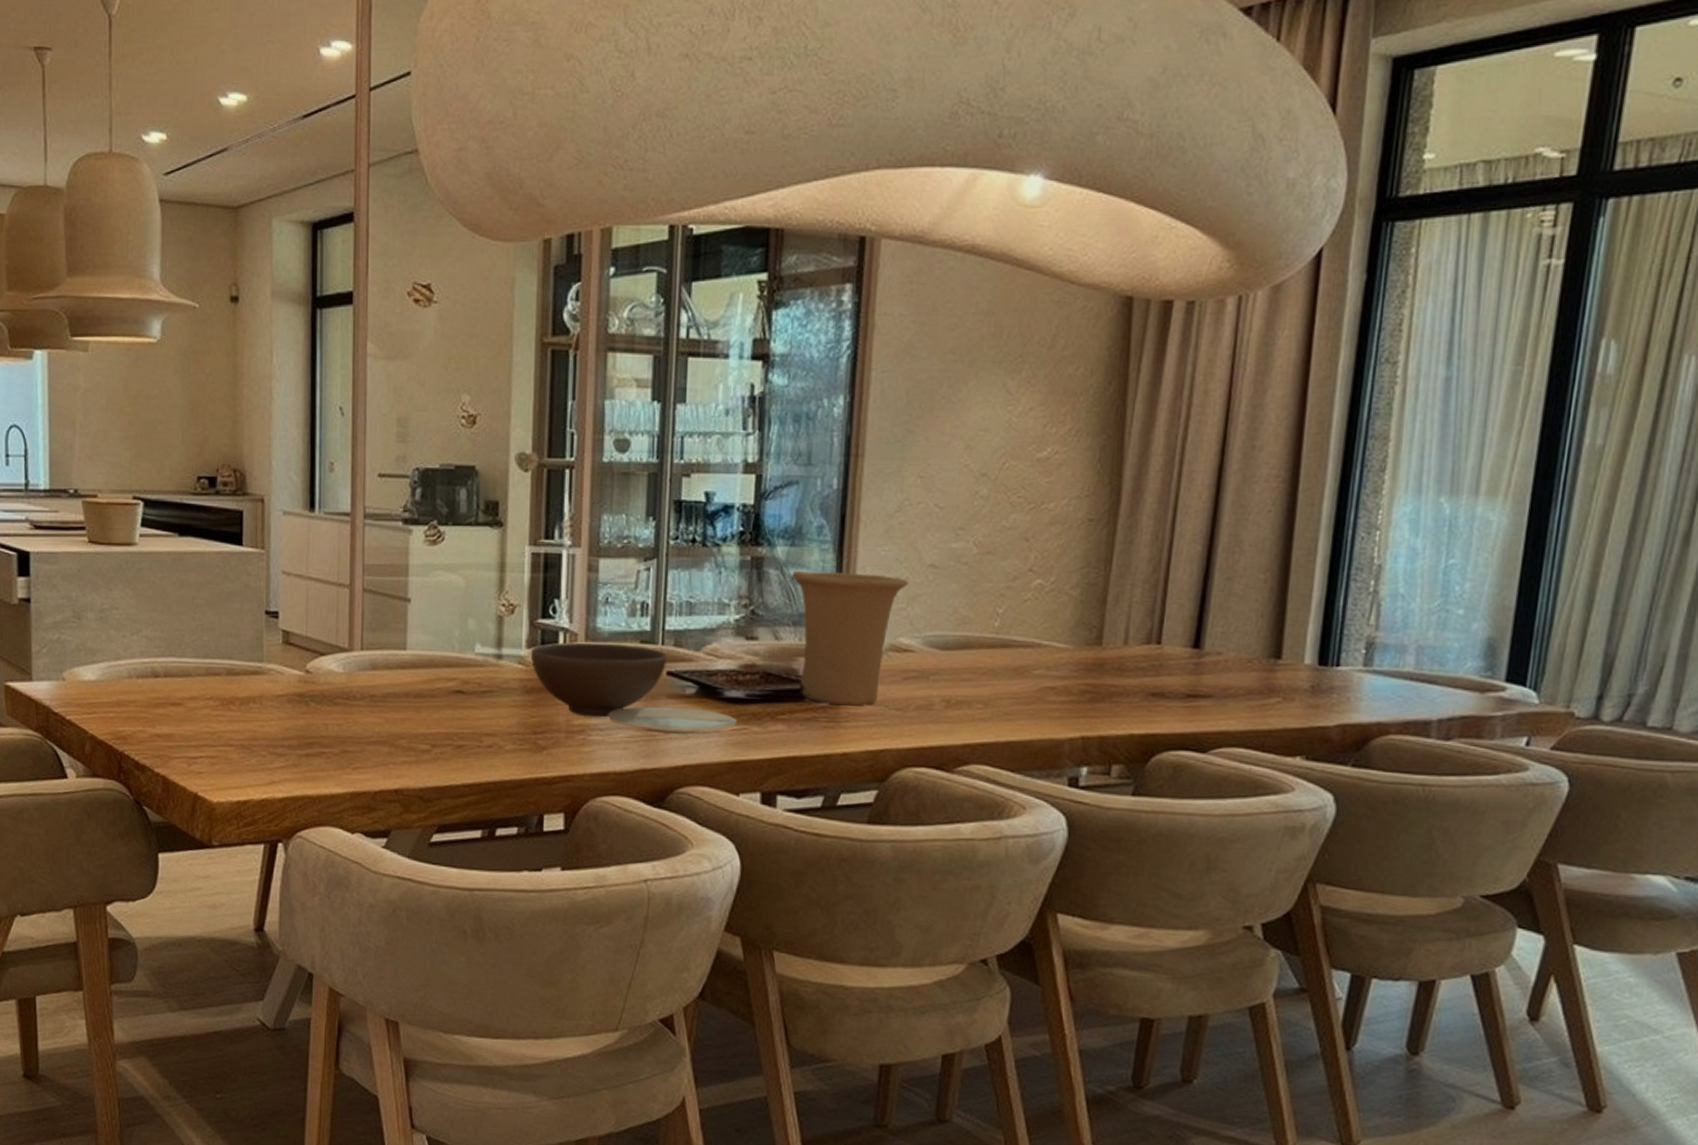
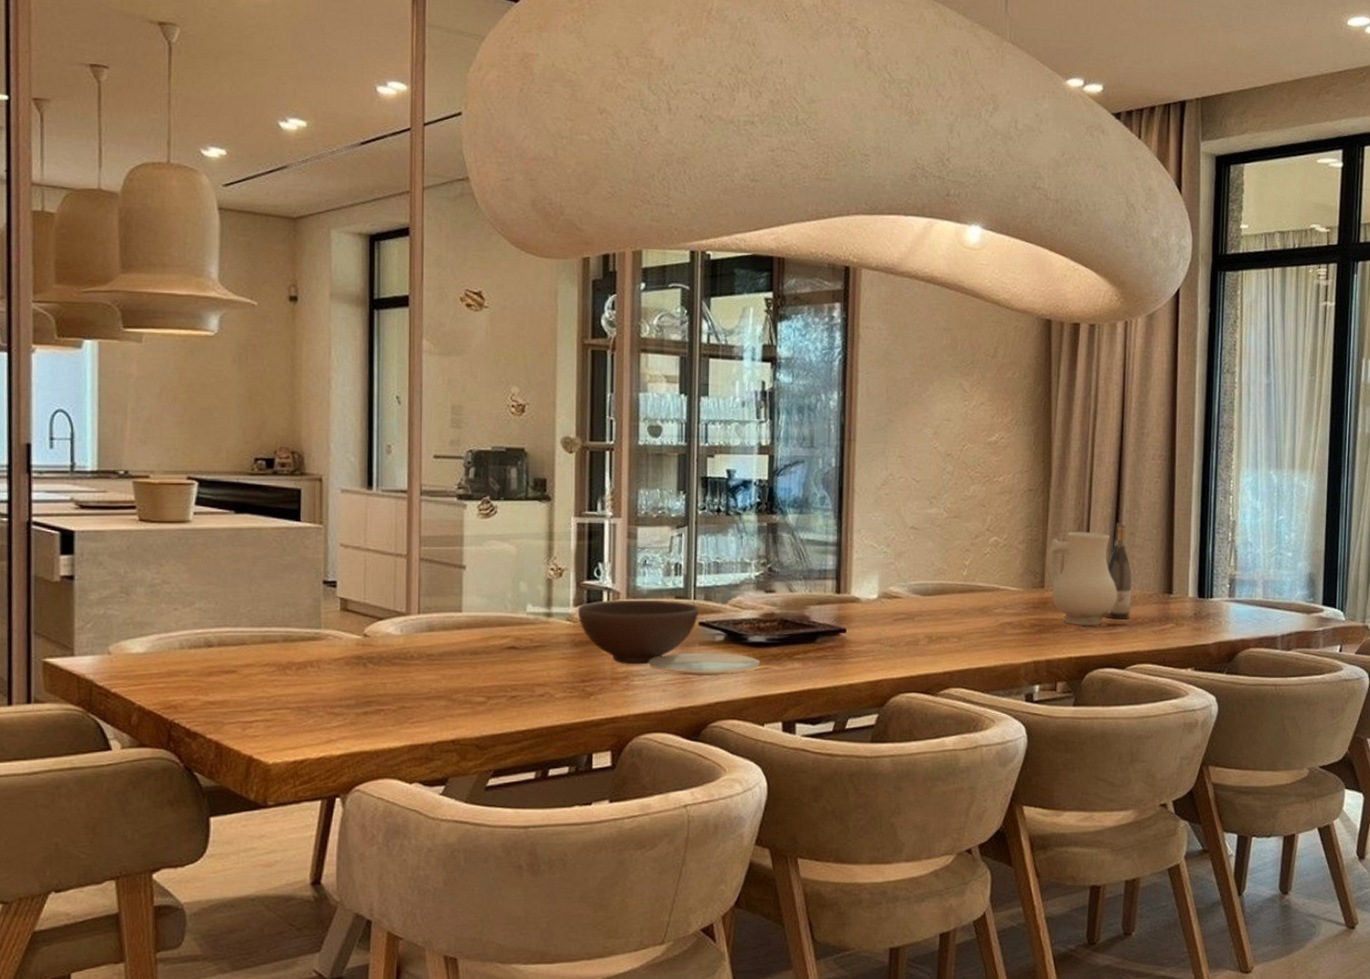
vase: present [792,570,909,706] -> none [801,533,895,645]
ceramic pitcher: none [1106,574,1203,696] -> present [1046,531,1117,625]
wine bottle: none [1181,564,1226,690] -> present [1104,523,1133,620]

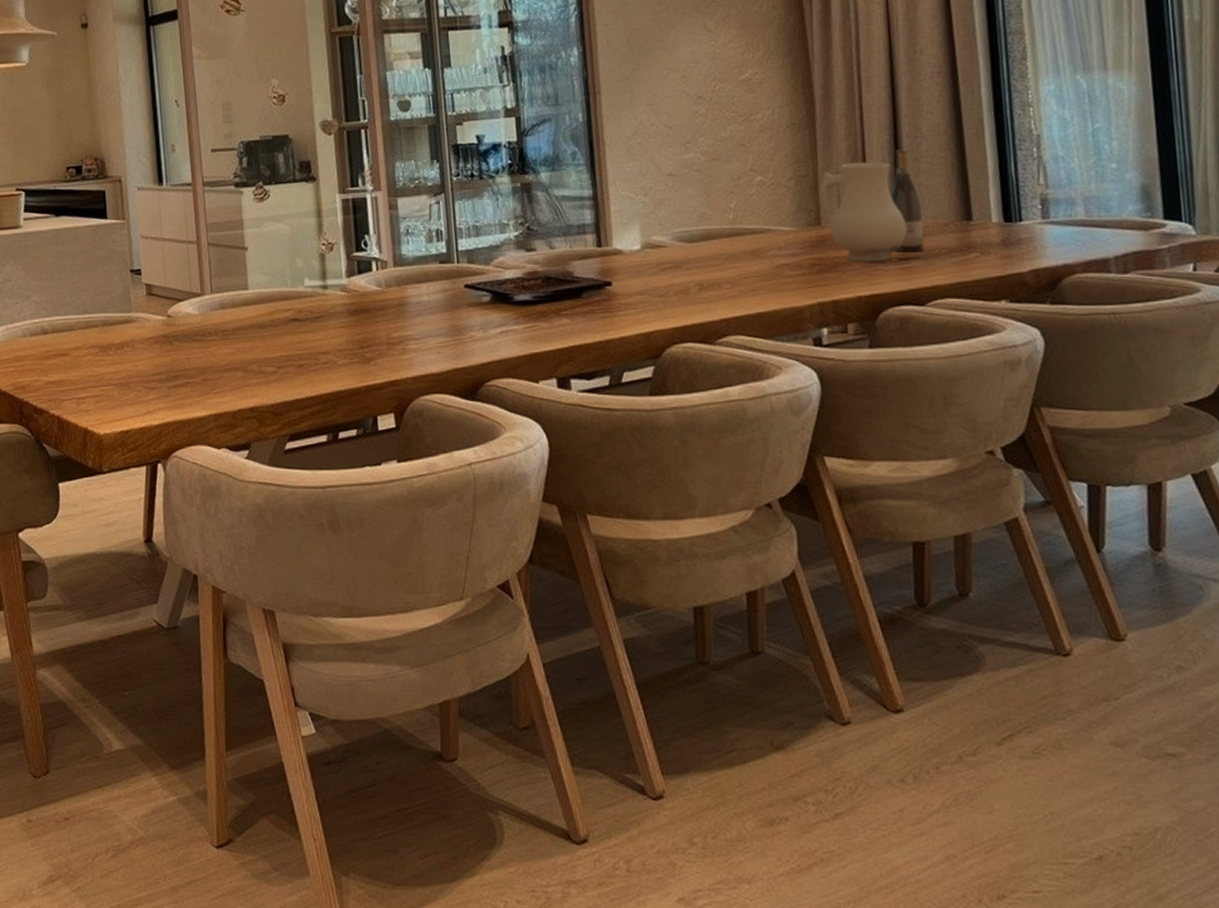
bowl: present [577,599,698,665] -> none [350,266,463,330]
plate: present [649,652,761,675] -> none [420,313,529,337]

